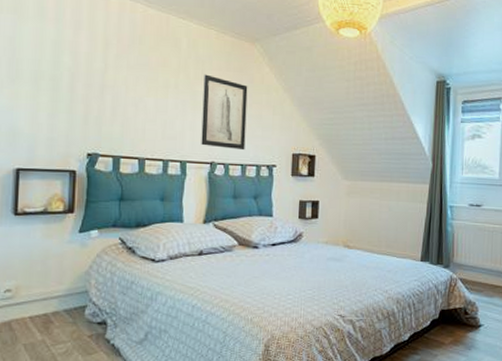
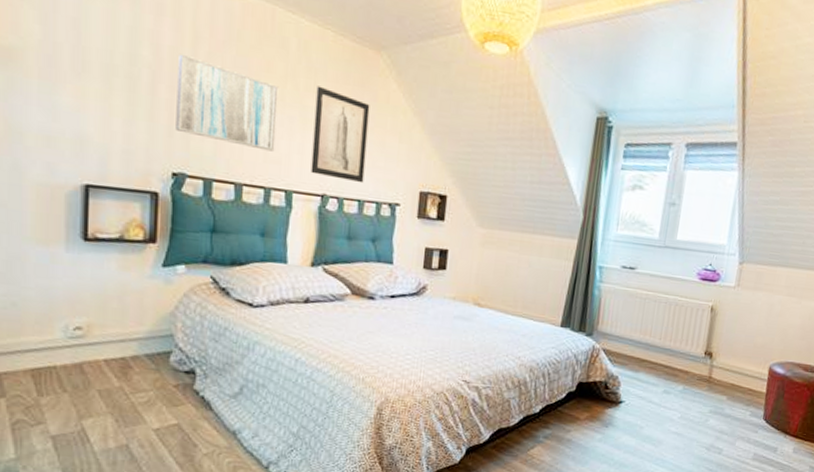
wall art: none [90,58,173,130] -> present [176,53,279,152]

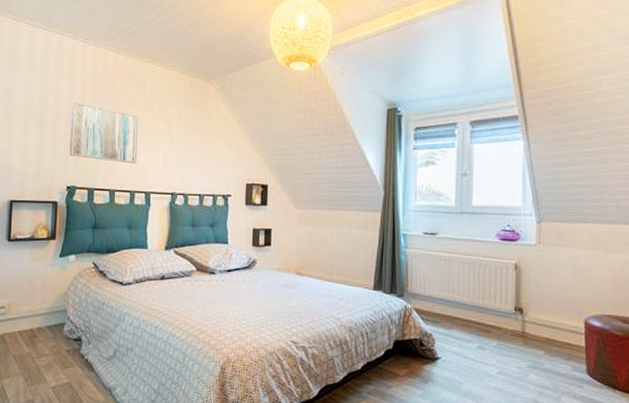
wall art: present [311,86,370,183] -> none [163,112,205,181]

